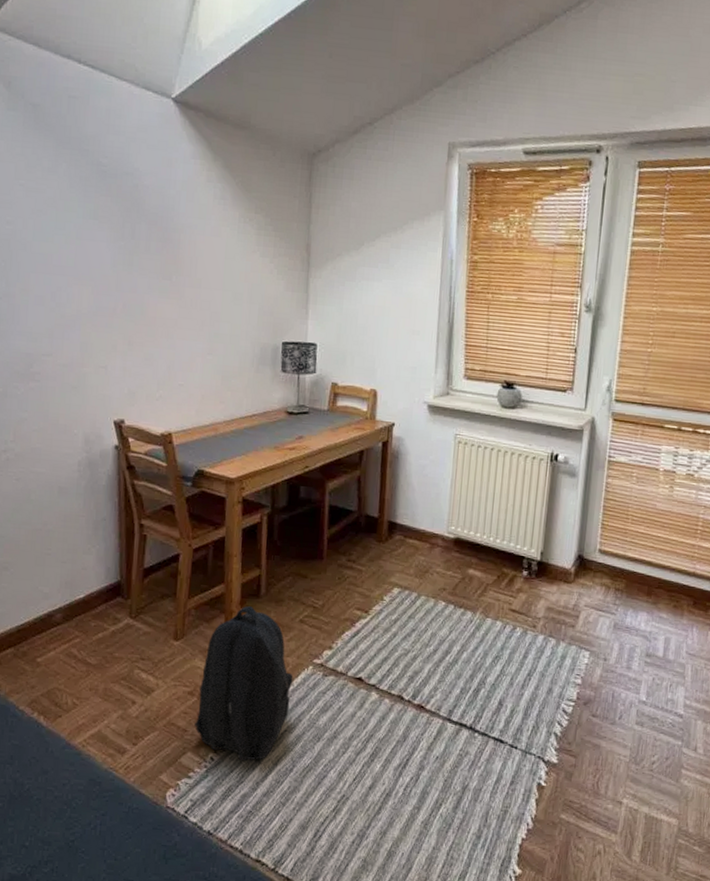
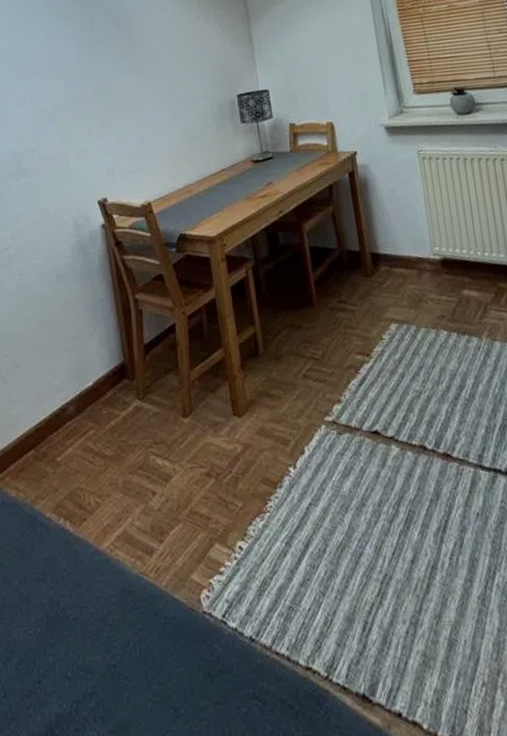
backpack: present [194,606,293,761] -> none [215,368,310,546]

